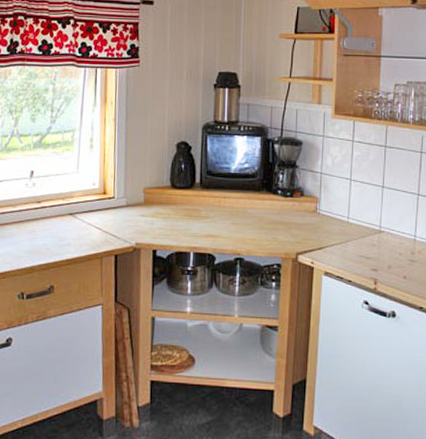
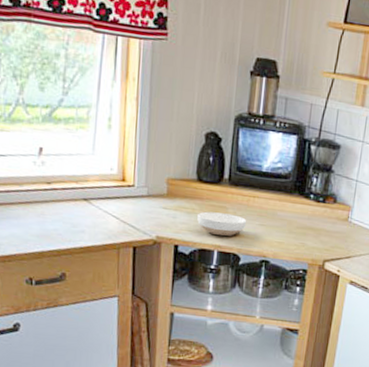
bowl: none [173,215,220,238] -> present [197,211,247,236]

